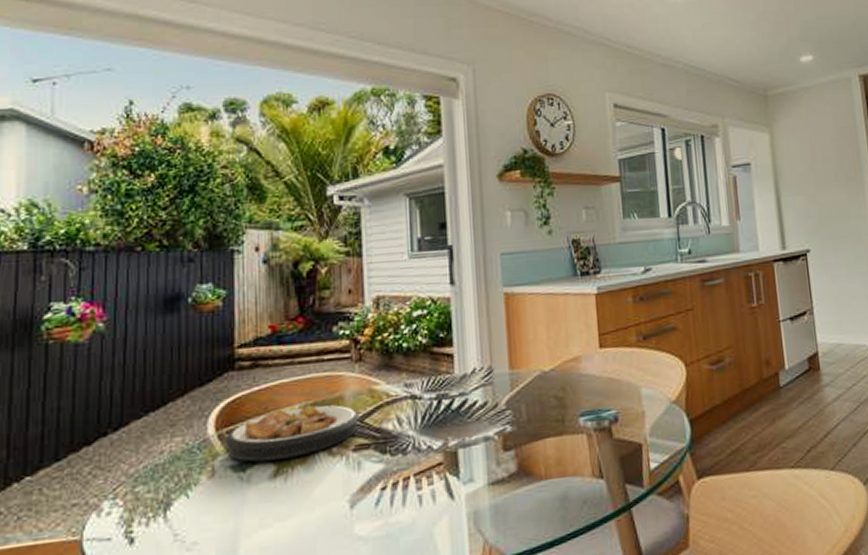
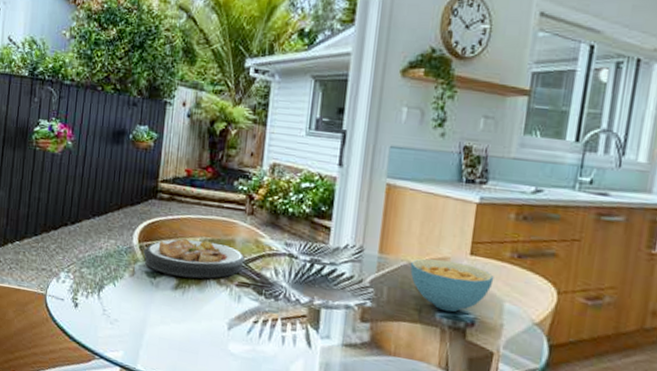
cereal bowl: none [544,358,627,414] -> present [410,258,494,312]

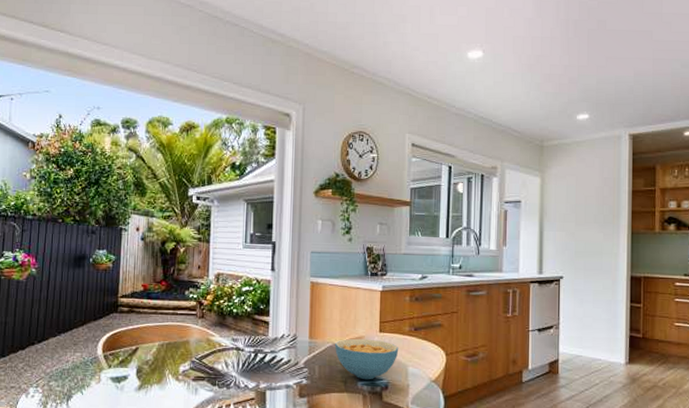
plate: present [143,238,245,279] -> none [108,344,199,379]

